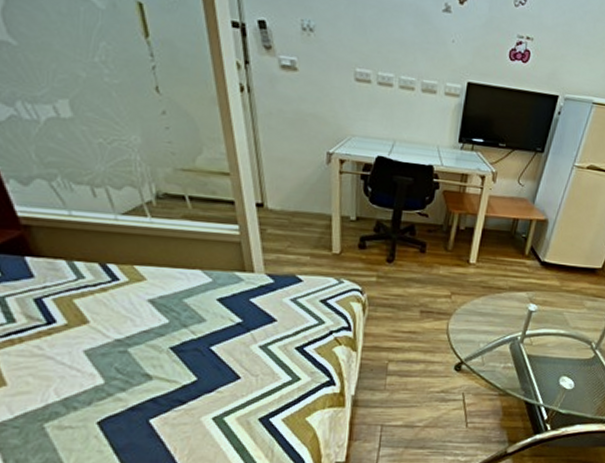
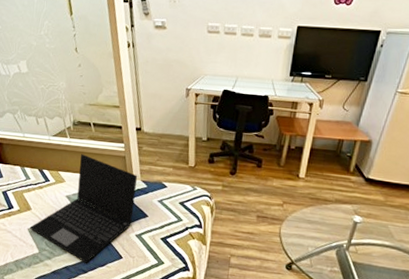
laptop: none [86,240,261,391] -> present [29,154,138,263]

